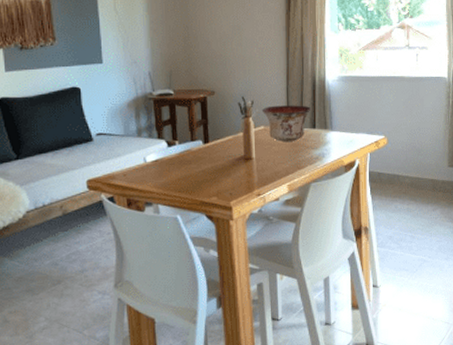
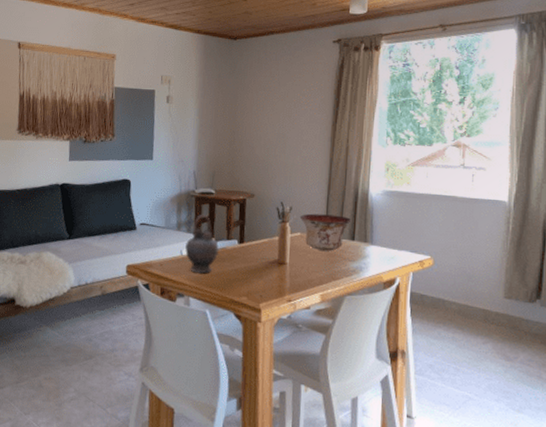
teapot: none [148,117,185,179] -> present [185,214,220,274]

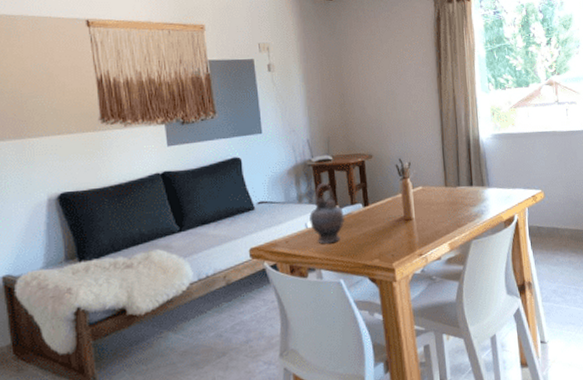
bowl: present [299,213,352,251] -> none [419,164,468,201]

